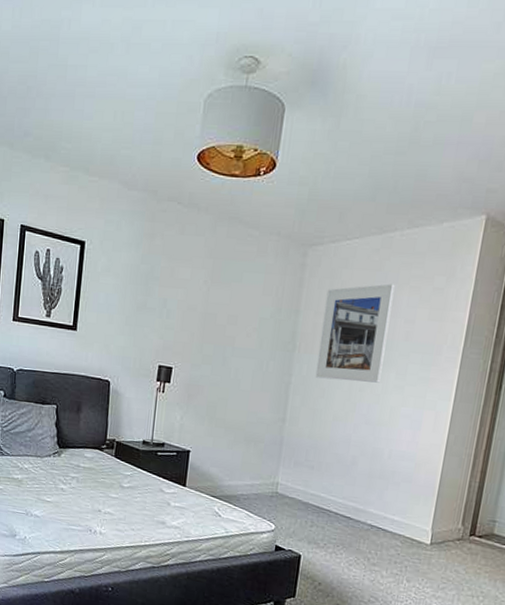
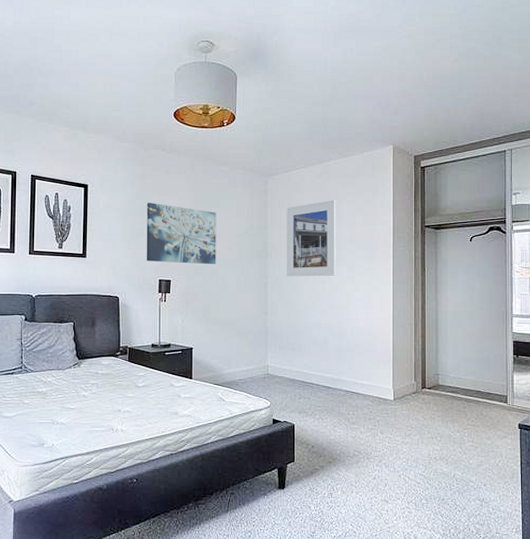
wall art: none [146,269,237,354] -> present [146,203,217,265]

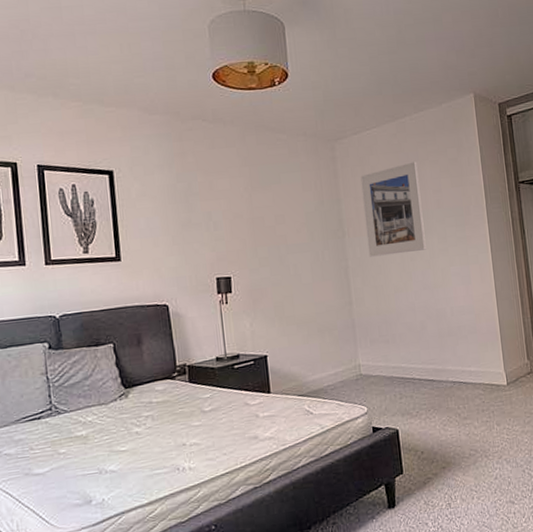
wall art: present [146,203,217,265] -> none [190,185,285,258]

